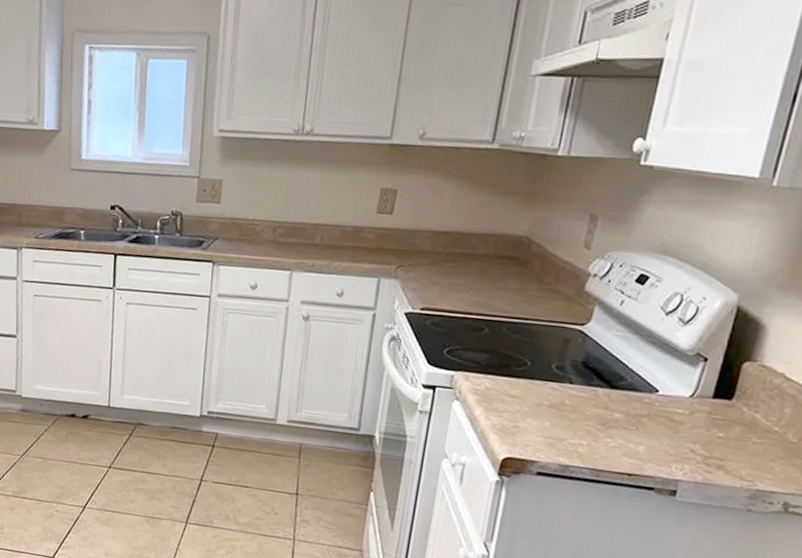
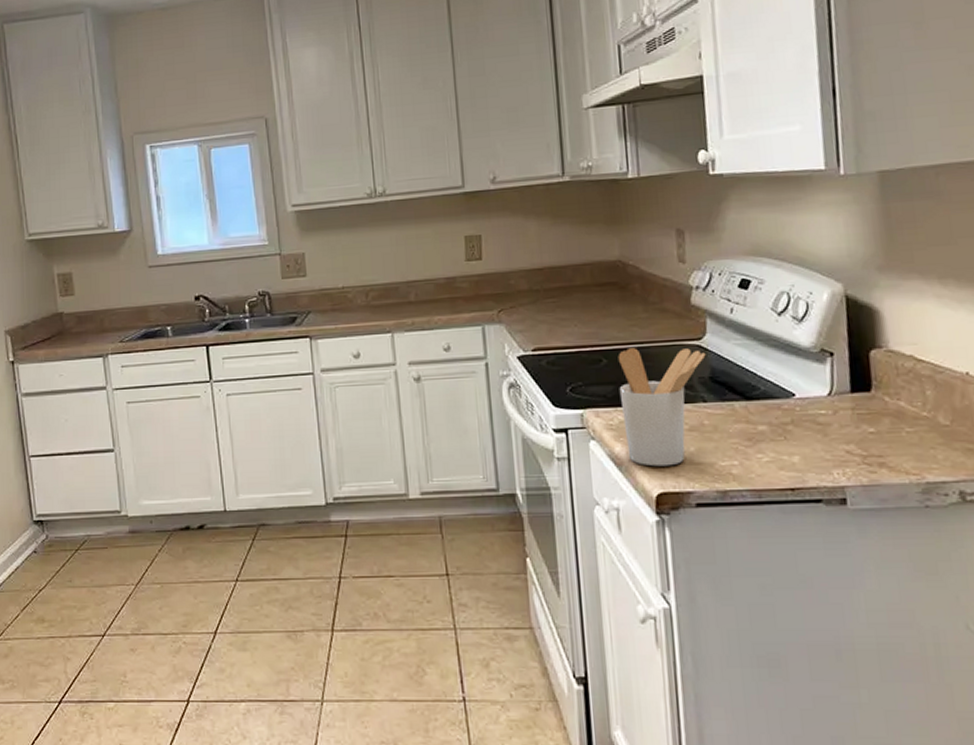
utensil holder: none [486,322,585,436] -> present [618,348,706,467]

